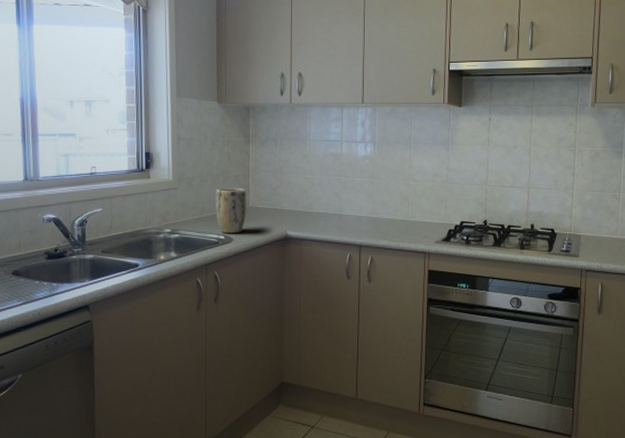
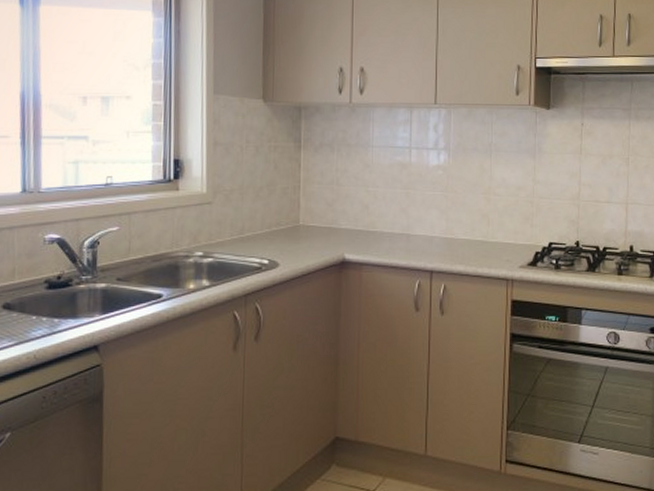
plant pot: present [215,188,246,234] -> none [258,203,296,258]

